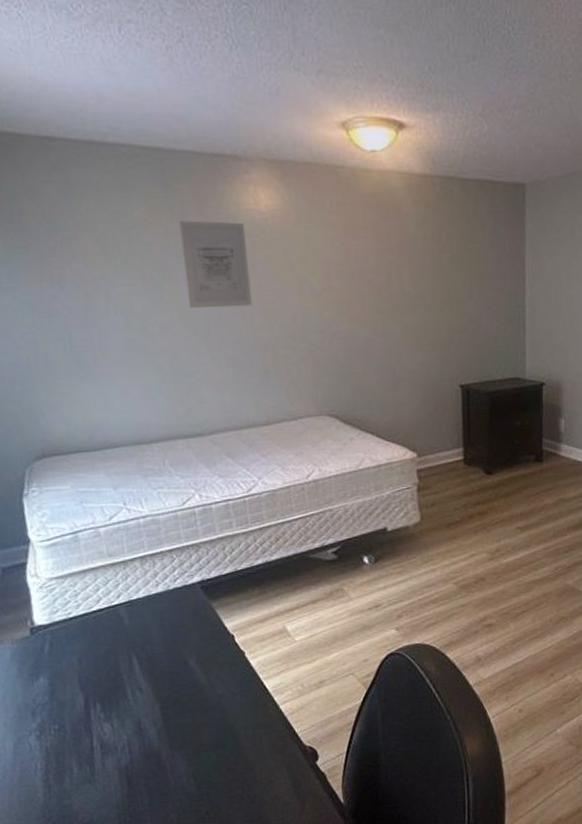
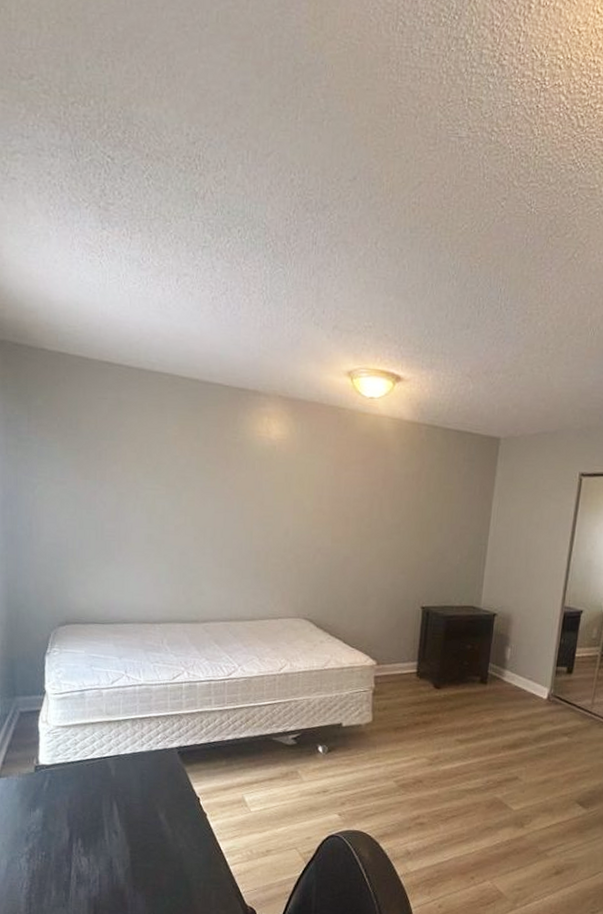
wall art: present [179,220,253,309] -> none [201,441,256,518]

